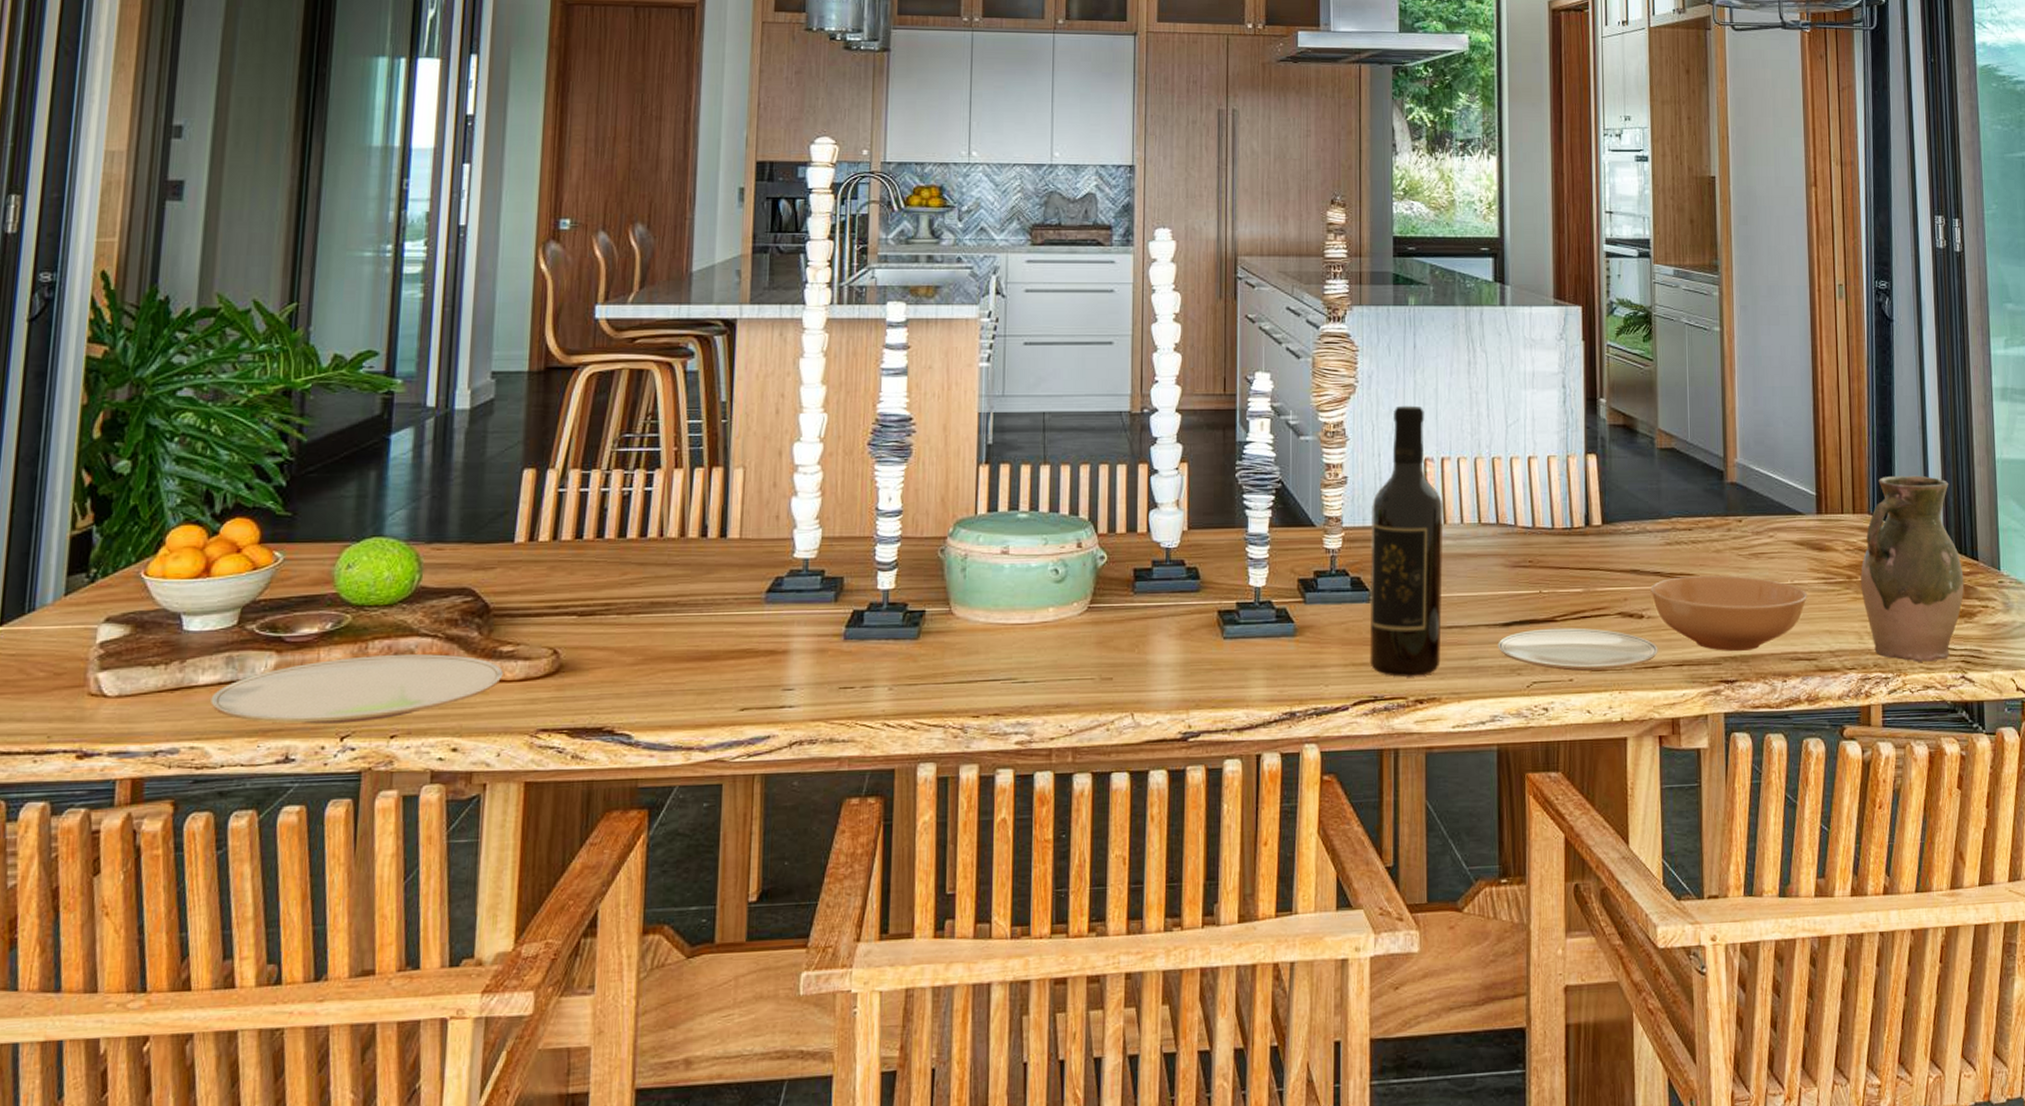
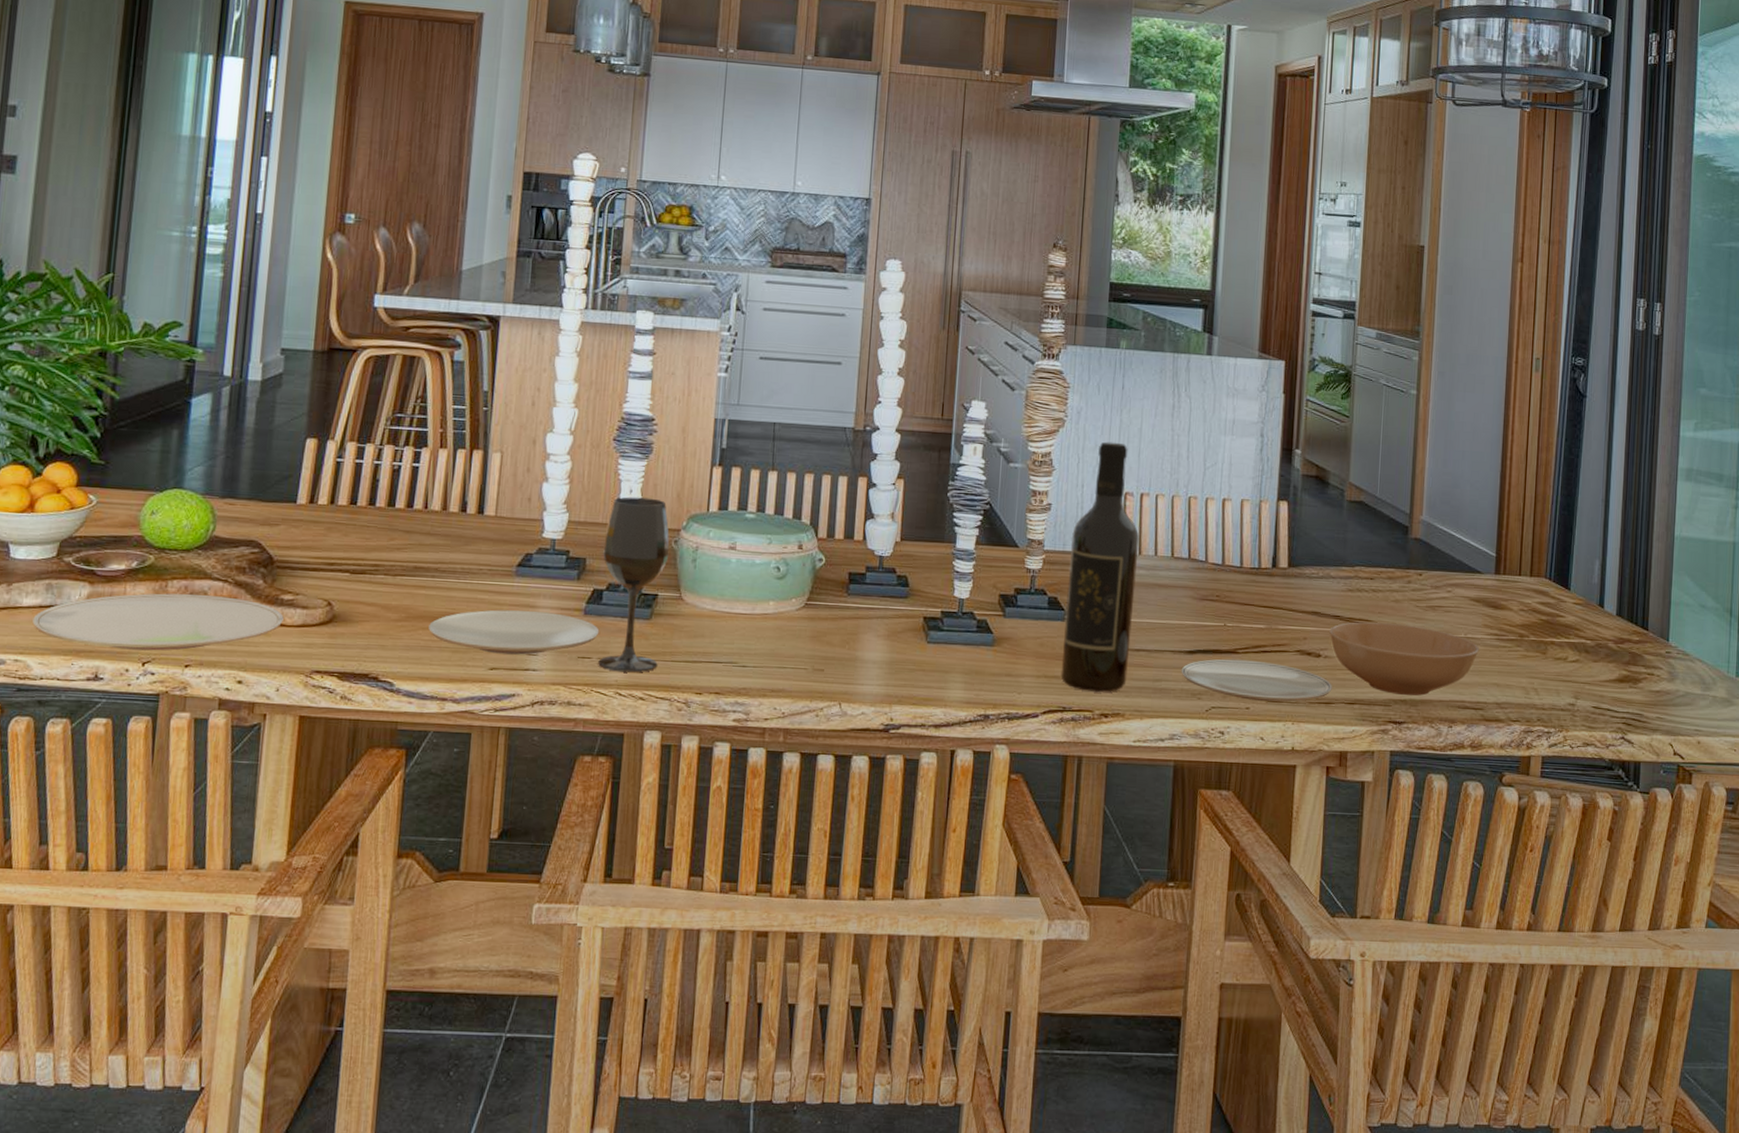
plate: none [669,640,862,692] -> present [428,609,600,655]
wine glass: none [862,505,936,701] -> present [598,497,670,673]
pitcher: present [1860,475,1964,662] -> none [1531,544,1633,721]

